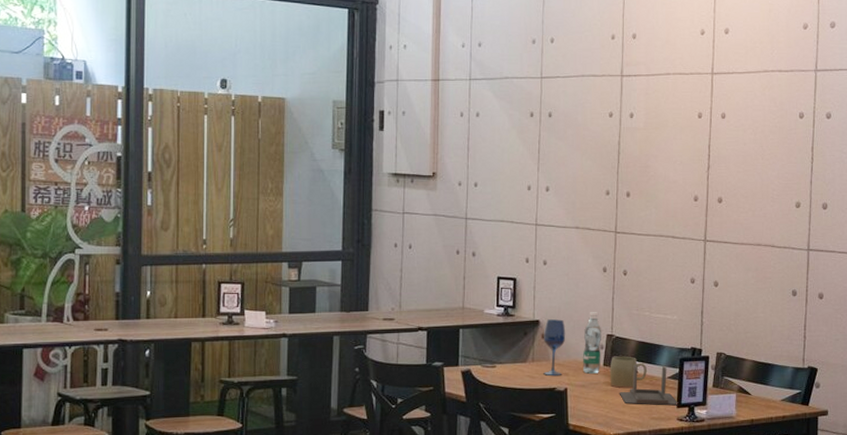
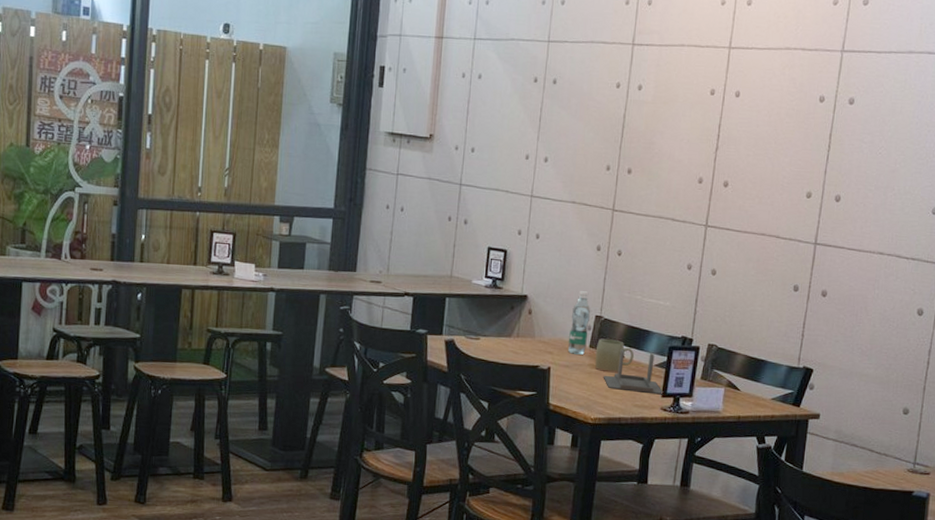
wineglass: present [543,319,566,377] -> none [527,295,554,354]

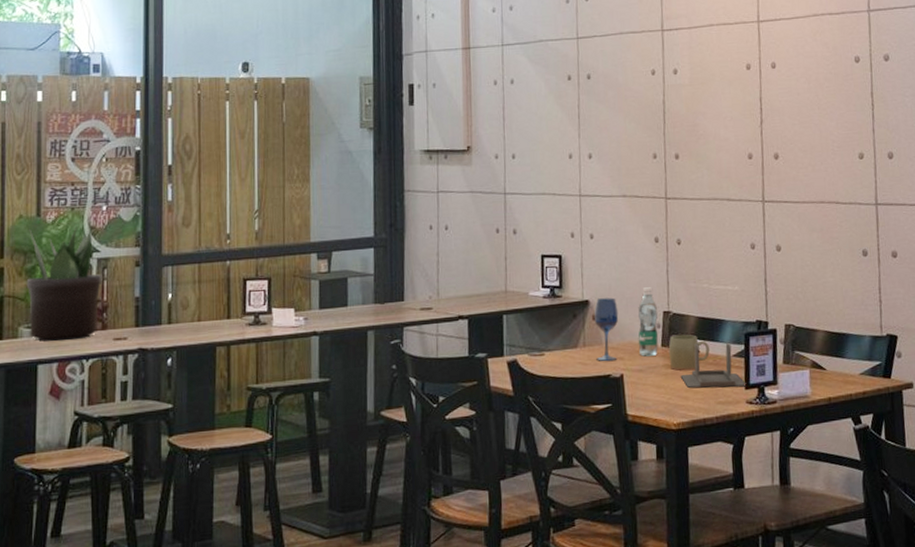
planter: none [14,158,83,264] -> present [26,226,103,341]
wineglass: none [527,295,554,354] -> present [594,297,619,362]

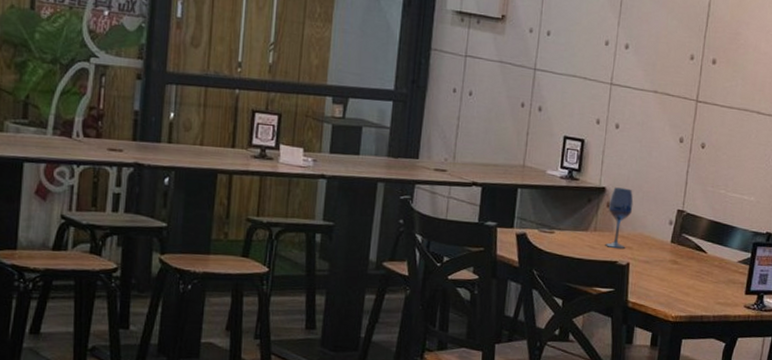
planter: present [26,226,103,341] -> none [15,22,100,143]
bottle: present [638,287,659,357] -> none [647,184,673,250]
mug: present [668,334,710,371] -> none [676,233,717,269]
napkin holder: present [680,342,747,389] -> none [684,245,747,292]

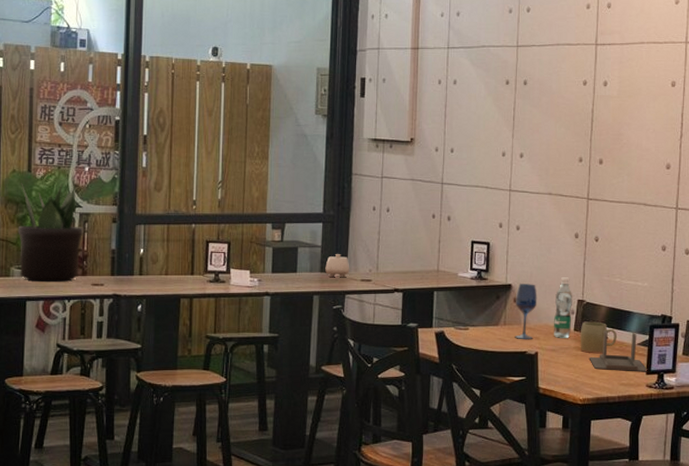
planter: none [15,22,100,143] -> present [18,183,84,282]
sugar bowl: none [393,138,423,165] -> present [325,254,350,278]
bottle: none [647,184,673,250] -> present [553,277,573,338]
mug: none [676,233,717,269] -> present [580,321,617,353]
napkin holder: none [684,245,747,292] -> present [589,330,648,372]

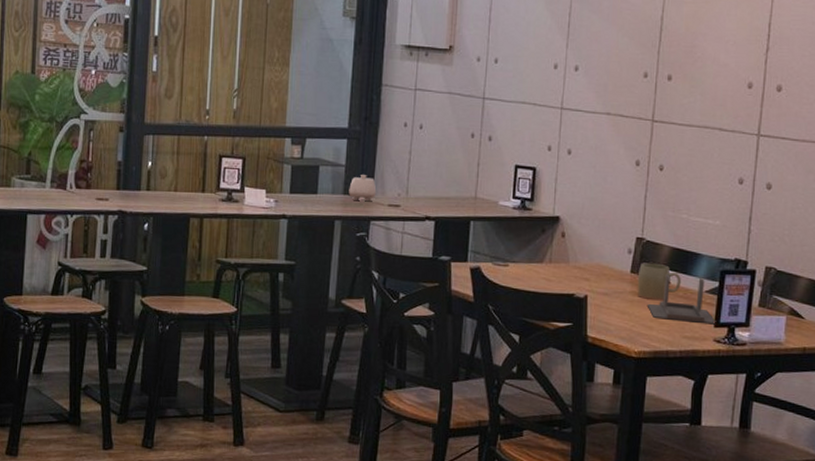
planter: present [18,183,84,282] -> none [20,86,89,195]
wineglass: present [515,284,537,340] -> none [561,216,590,281]
bottle: present [553,277,573,338] -> none [606,211,631,281]

